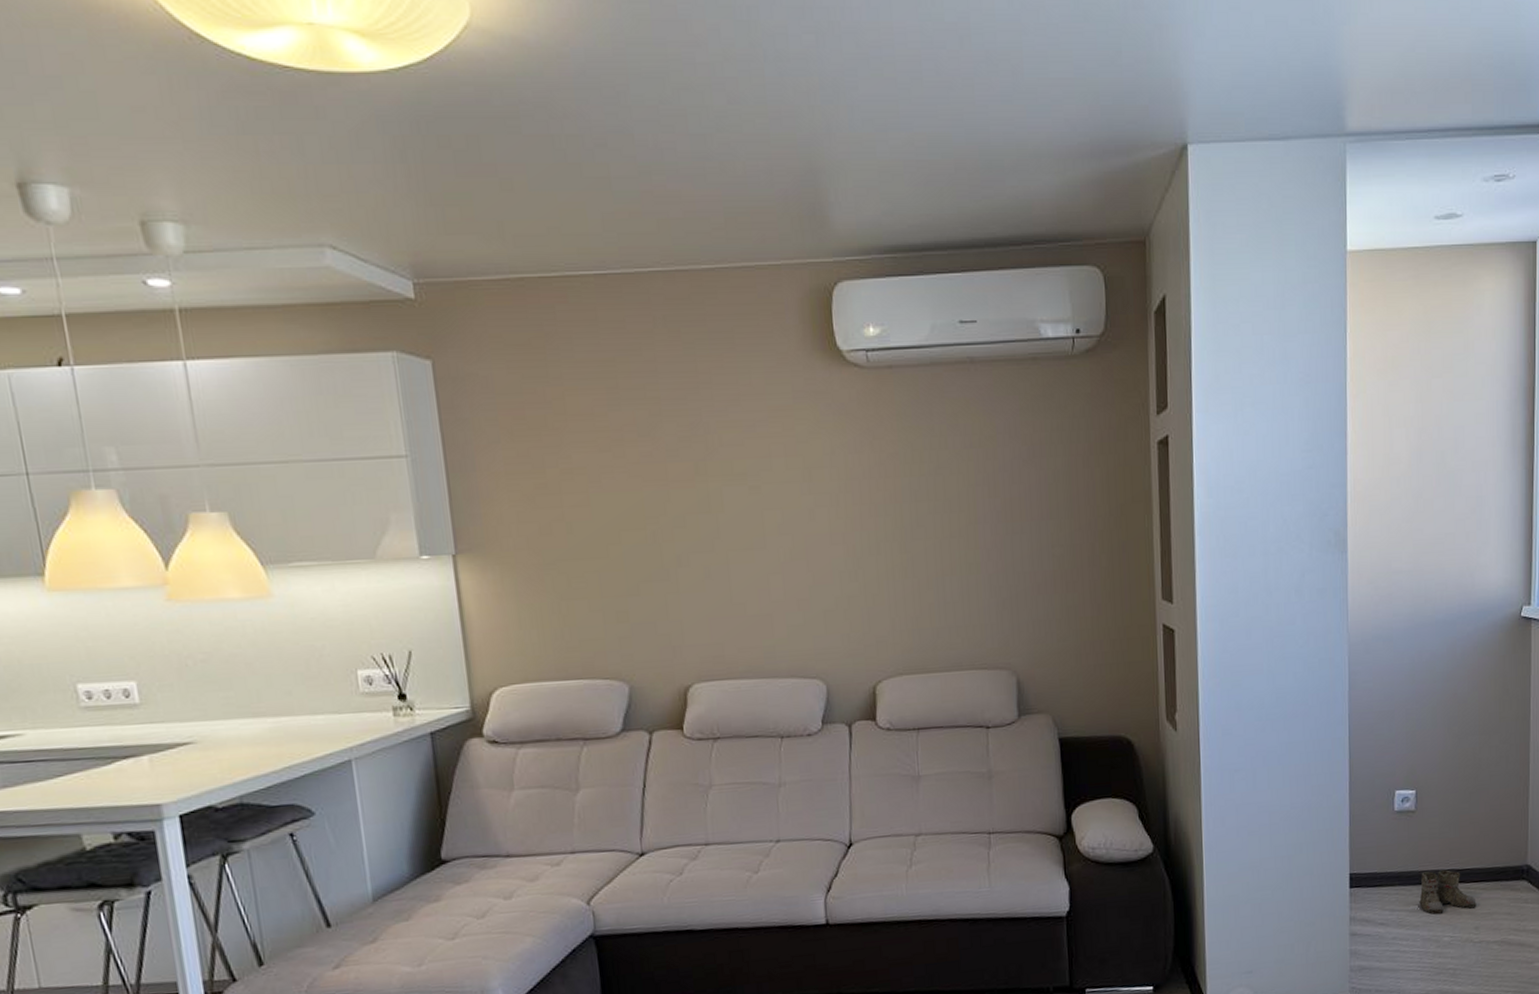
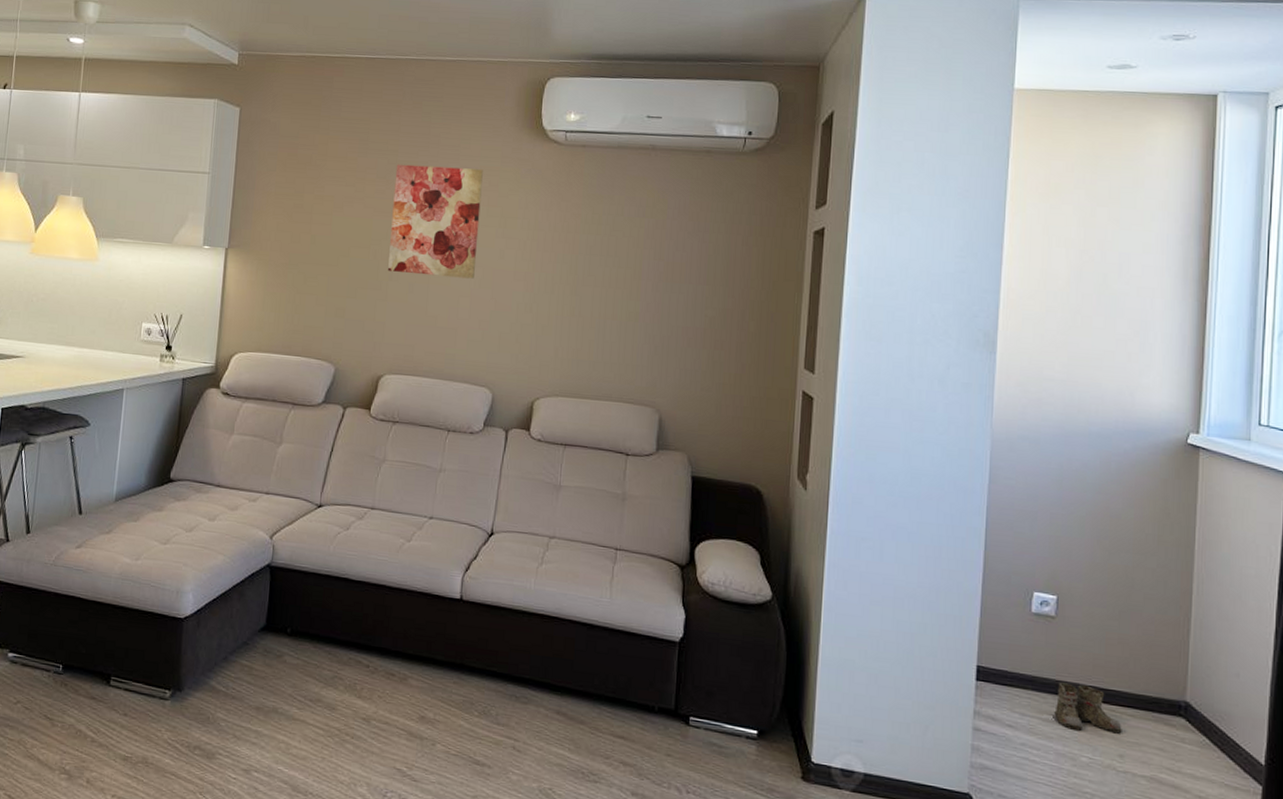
wall art: none [661,410,783,555] -> present [388,164,483,279]

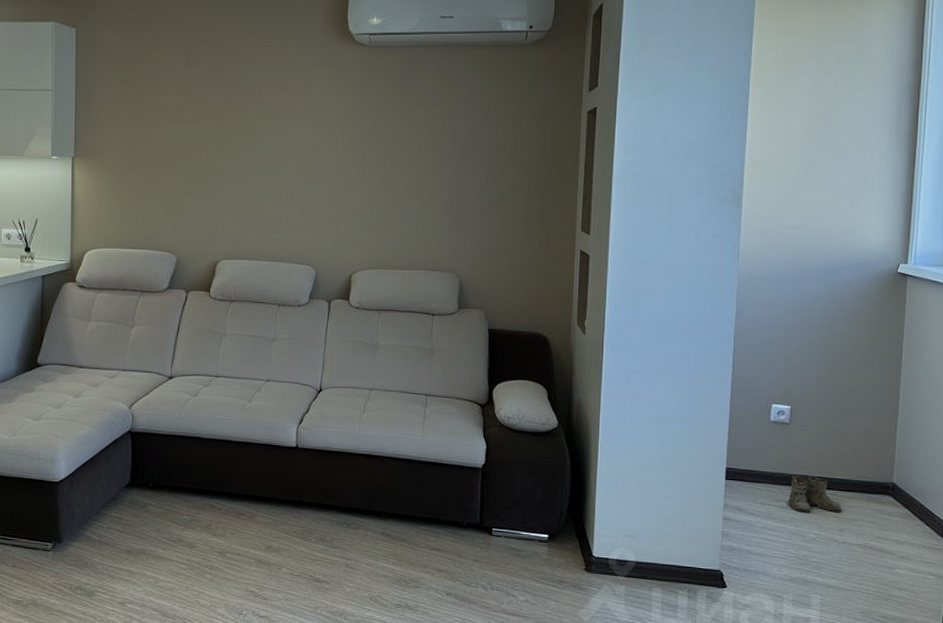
wall art: present [388,164,483,279] -> none [218,72,298,171]

